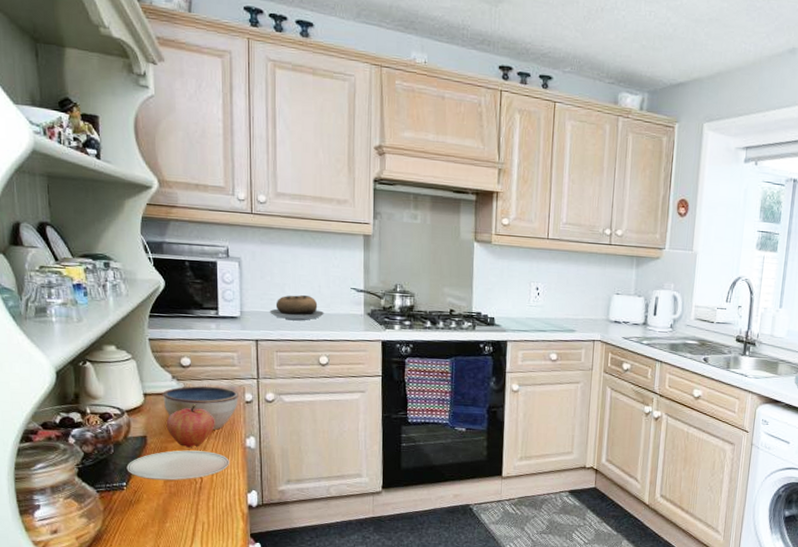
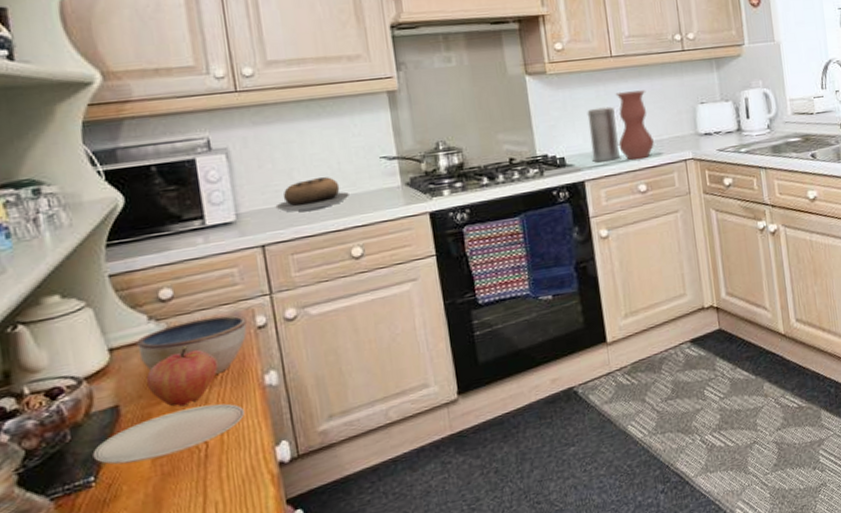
canister: none [517,280,543,329] -> present [587,106,620,163]
vase: none [540,271,572,333] -> present [615,90,654,161]

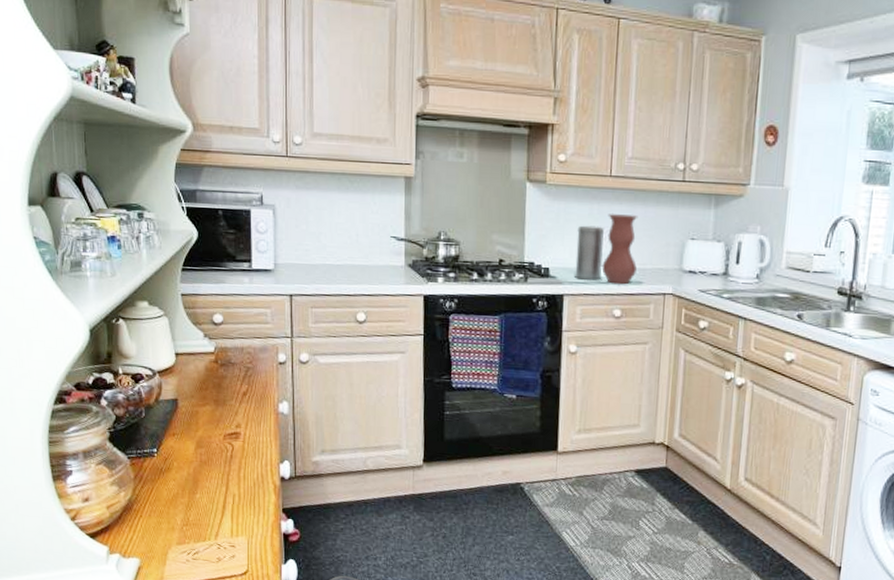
plate: present [92,403,246,465] -> none [157,415,262,449]
bowl: present [137,315,247,374] -> none [194,345,271,393]
fruit: present [146,346,218,407] -> none [197,365,247,413]
bread: present [275,177,349,212] -> none [304,245,362,274]

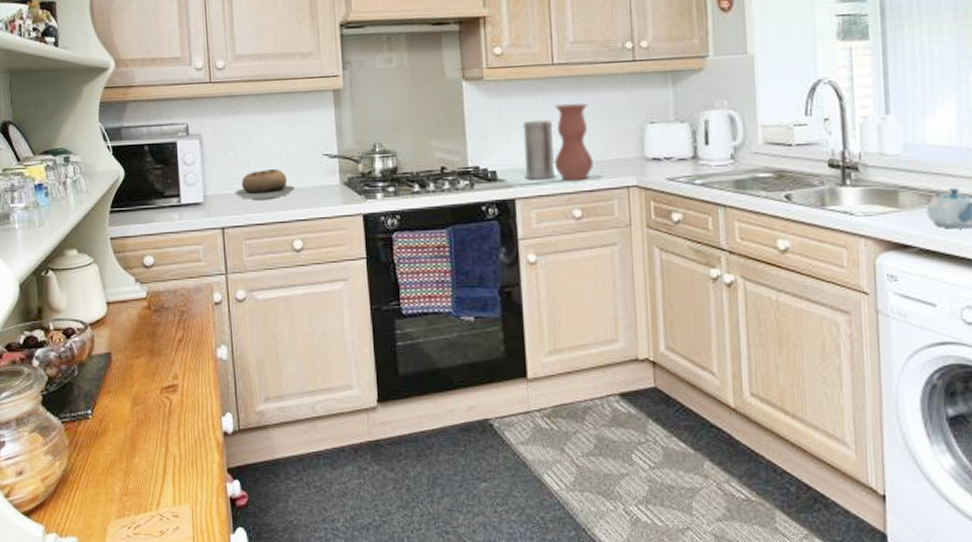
bread: none [304,245,362,274] -> present [234,169,295,201]

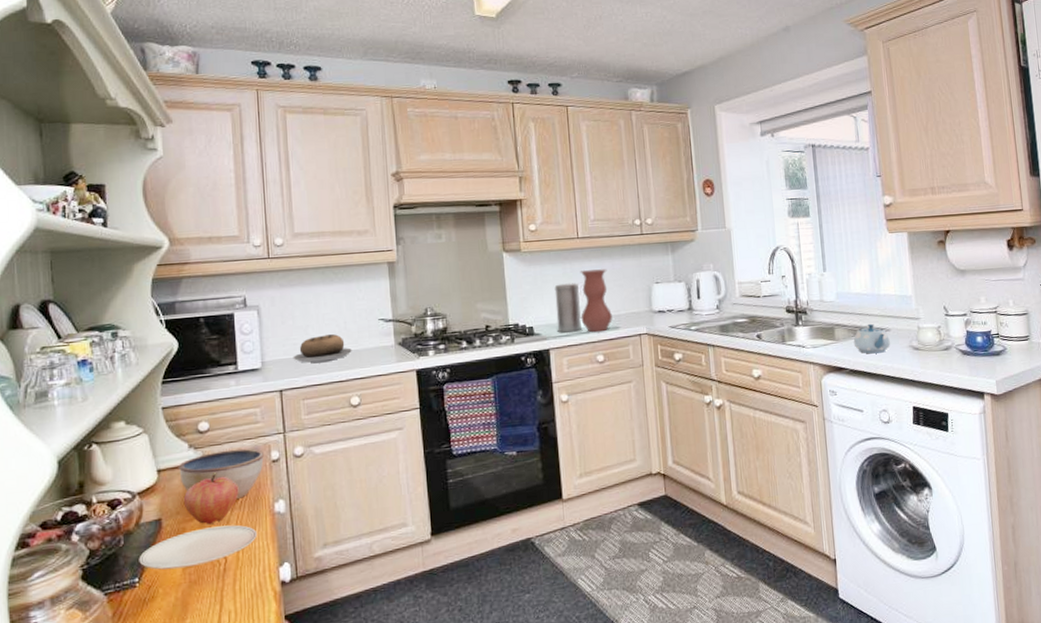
plate: none [91,367,201,406] -> present [139,525,258,570]
bowl: none [126,287,206,340] -> present [179,449,264,499]
fruit: none [131,310,183,364] -> present [183,472,239,525]

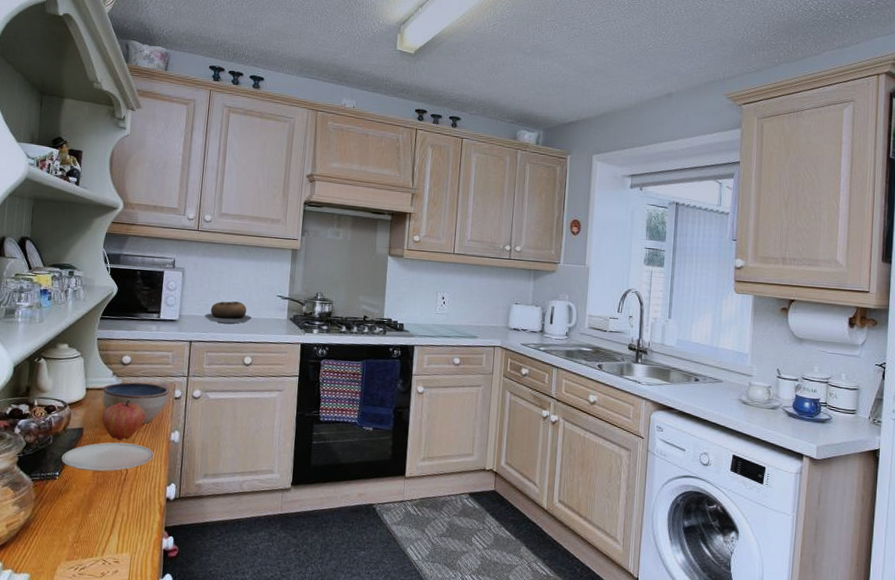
canister: present [554,283,582,334] -> none [424,290,449,335]
vase: present [580,269,612,333] -> none [445,282,475,339]
teapot: present [853,323,891,354] -> none [686,372,722,401]

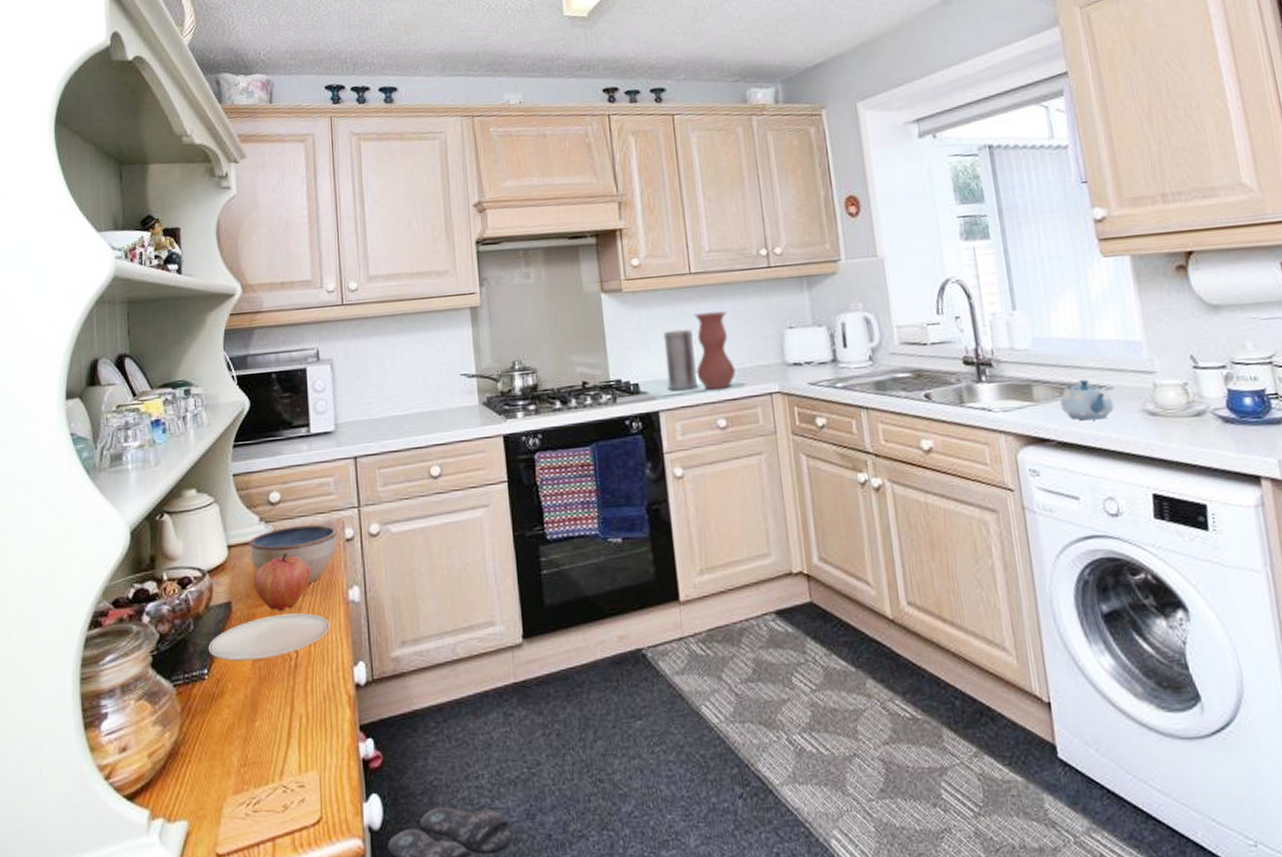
bread: present [204,301,252,325] -> none [368,392,432,426]
canister: none [424,290,449,335] -> present [663,329,698,392]
vase: none [445,282,475,339] -> present [693,311,736,391]
teapot: none [686,372,722,401] -> present [1060,379,1115,421]

